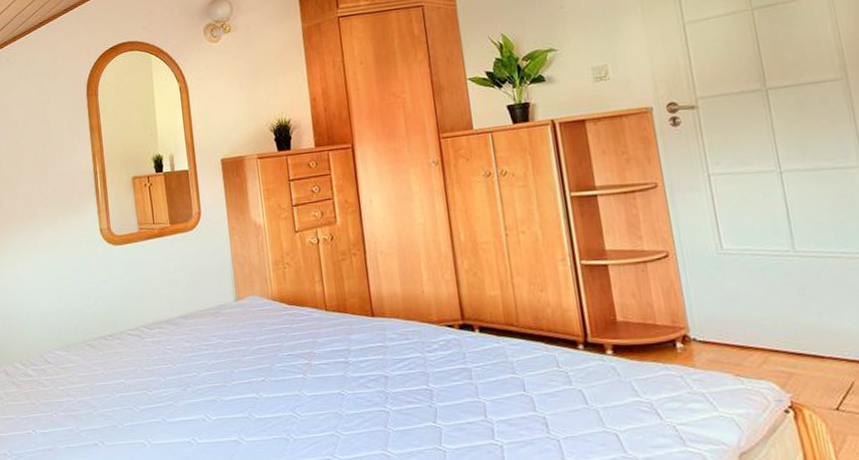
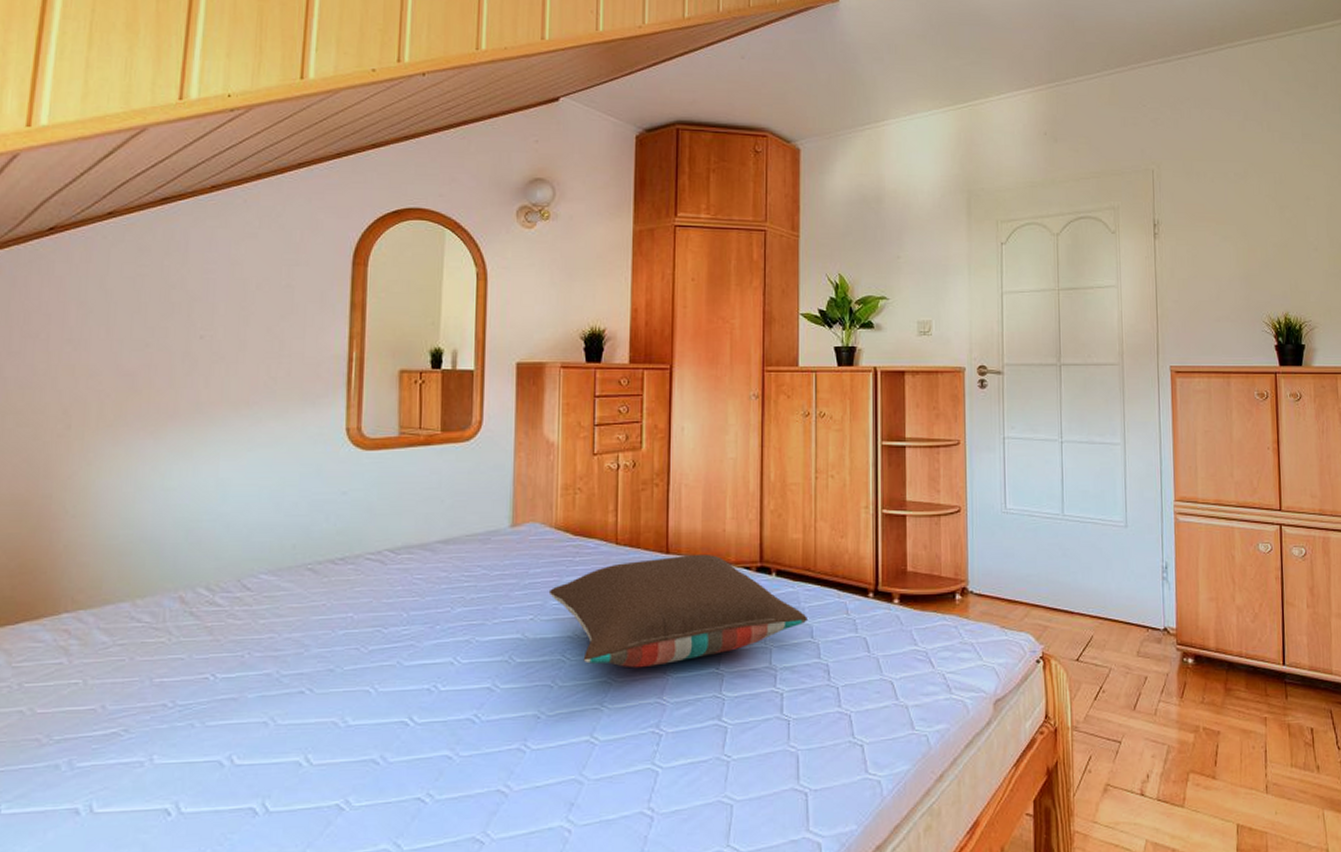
pillow: none [274,314,517,423] -> present [548,553,807,668]

